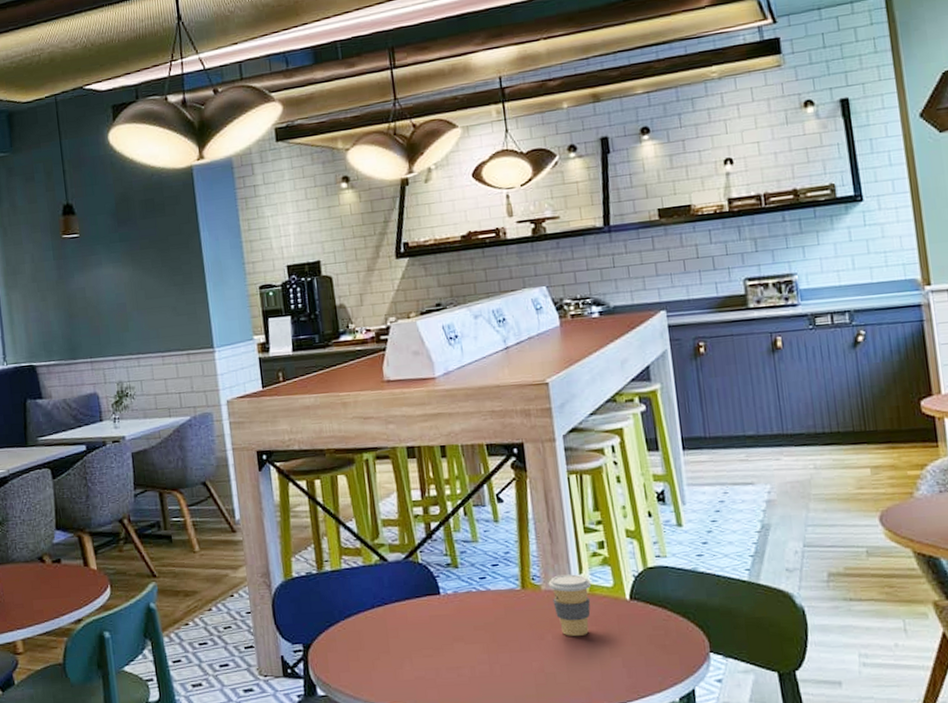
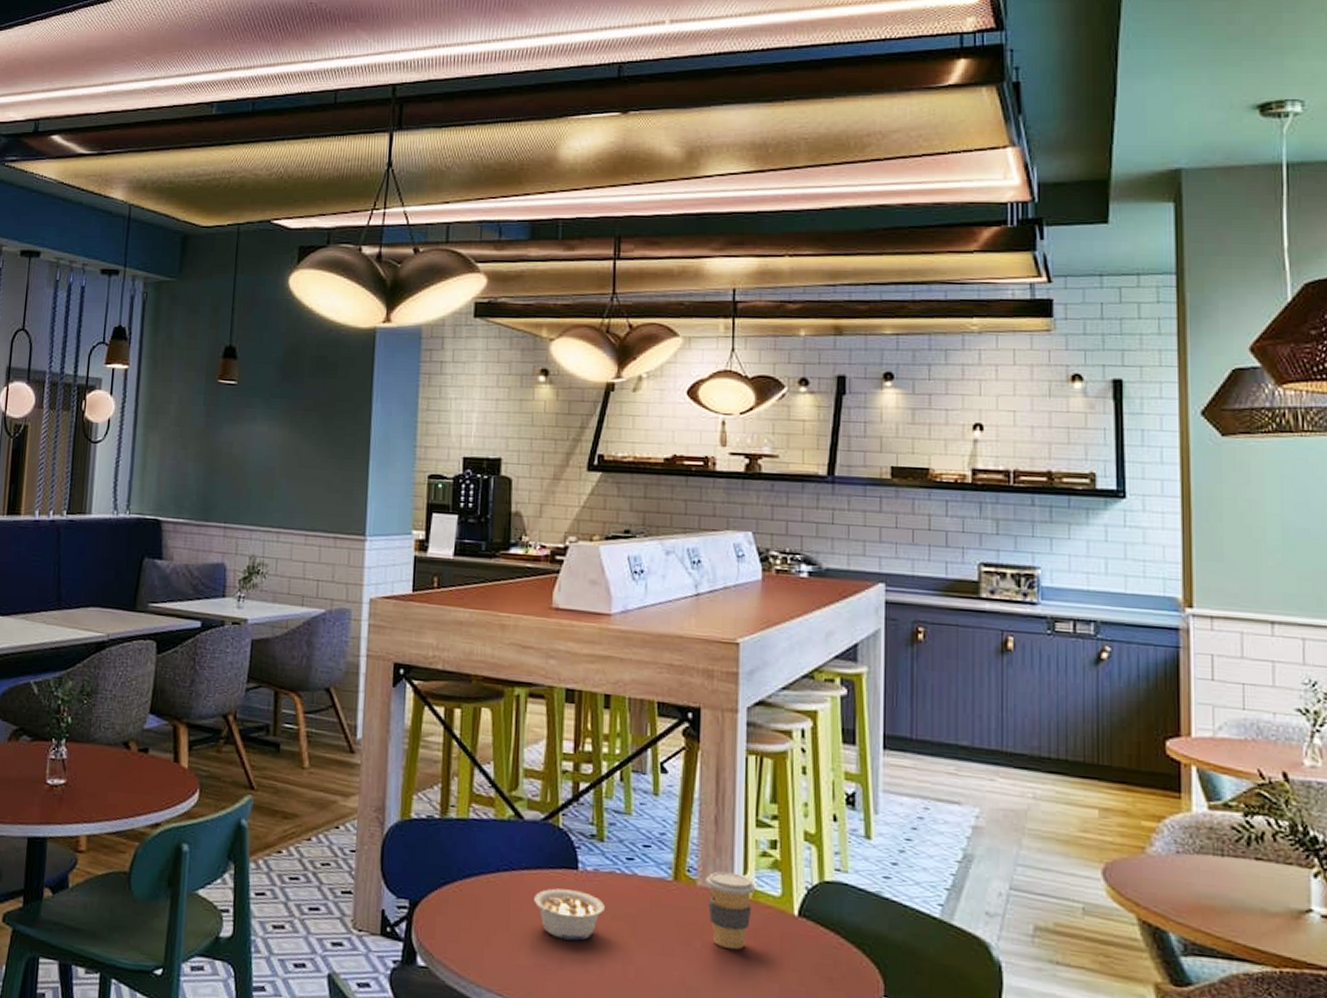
legume: none [407,611,468,653] -> present [534,888,605,941]

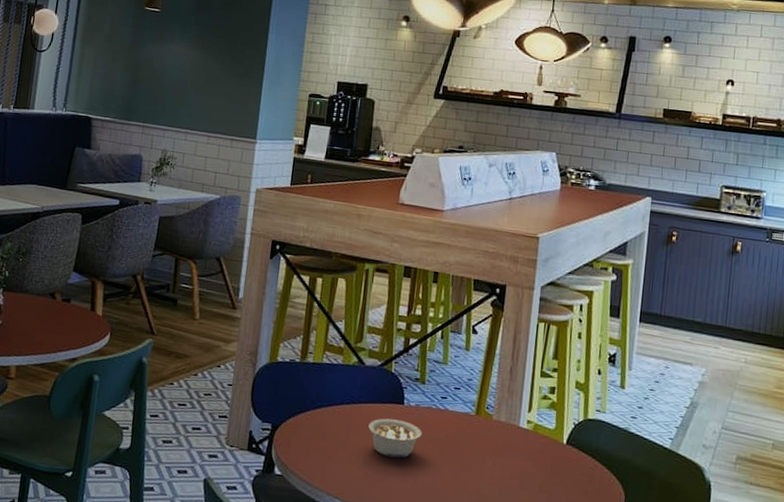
coffee cup: present [705,871,756,950] -> none [499,409,537,468]

